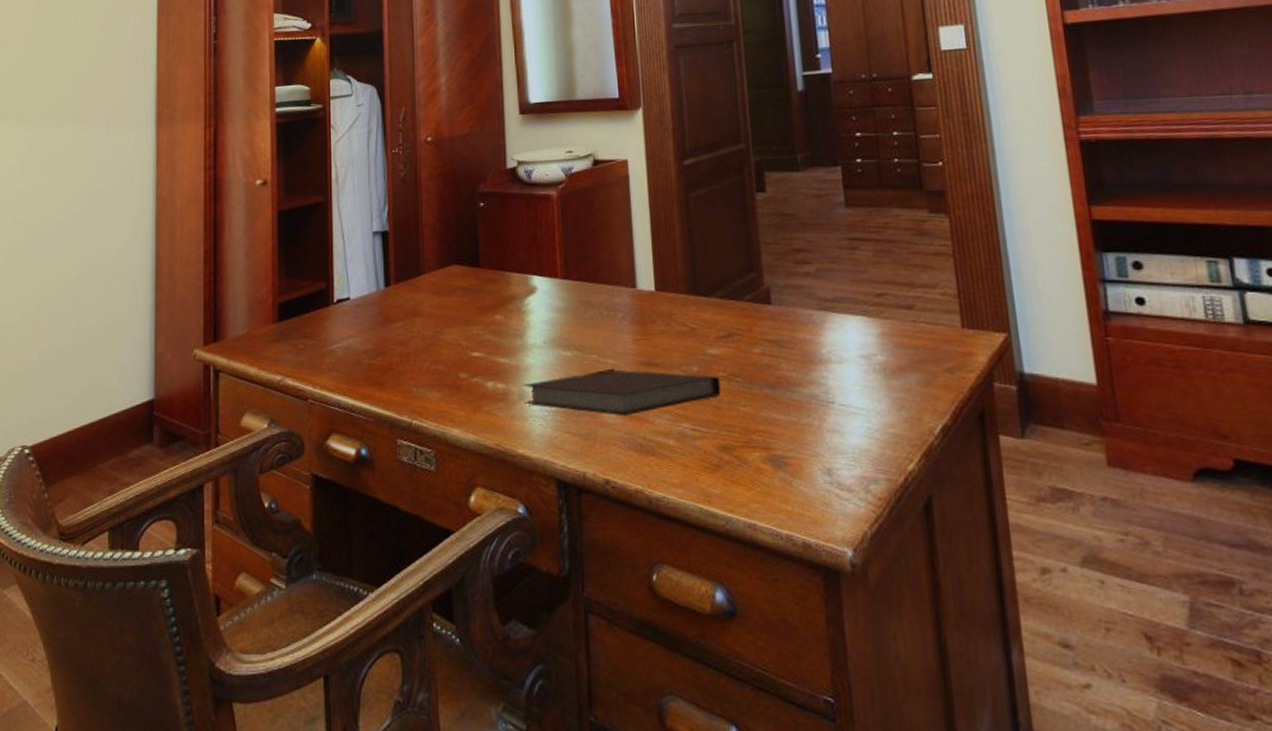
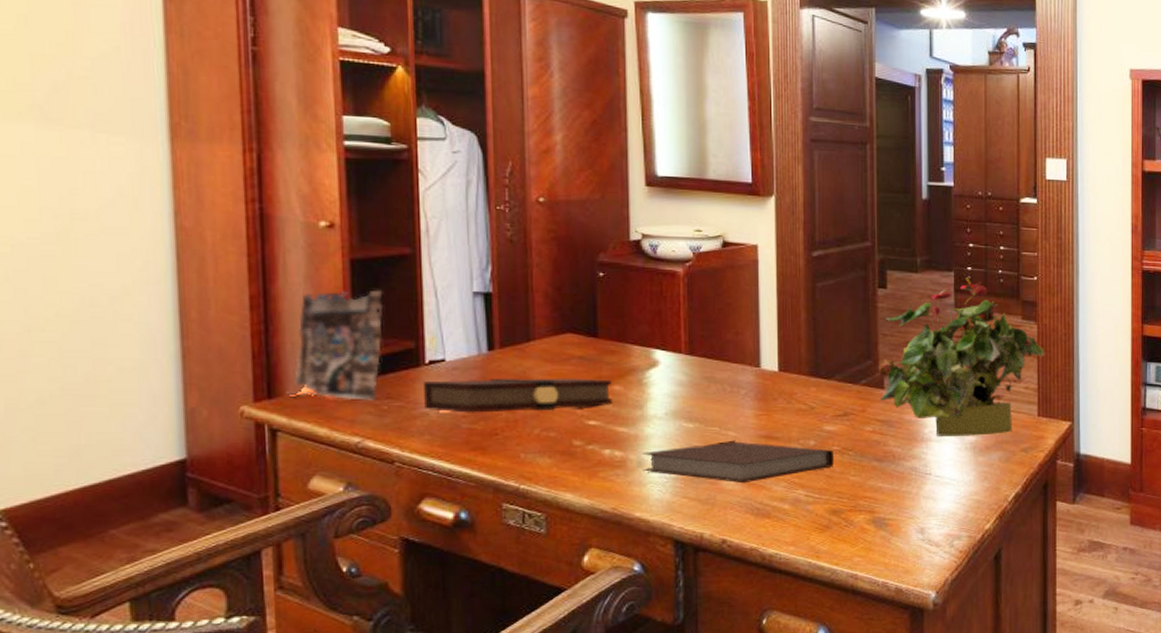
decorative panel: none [227,236,302,340] -> present [286,289,384,401]
book: none [332,309,494,349] -> present [424,378,612,413]
potted plant: none [762,171,964,358] -> present [878,278,1046,437]

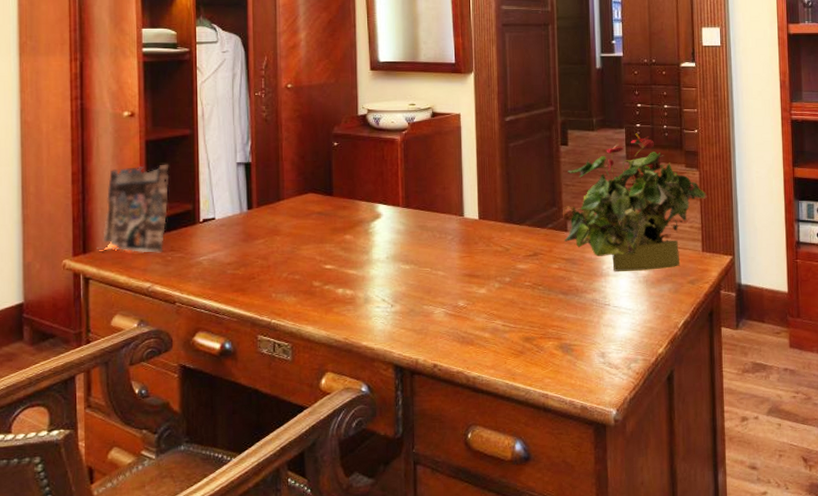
book: present [424,378,612,413] -> none [199,230,344,261]
notebook: present [641,441,835,484] -> none [367,279,527,316]

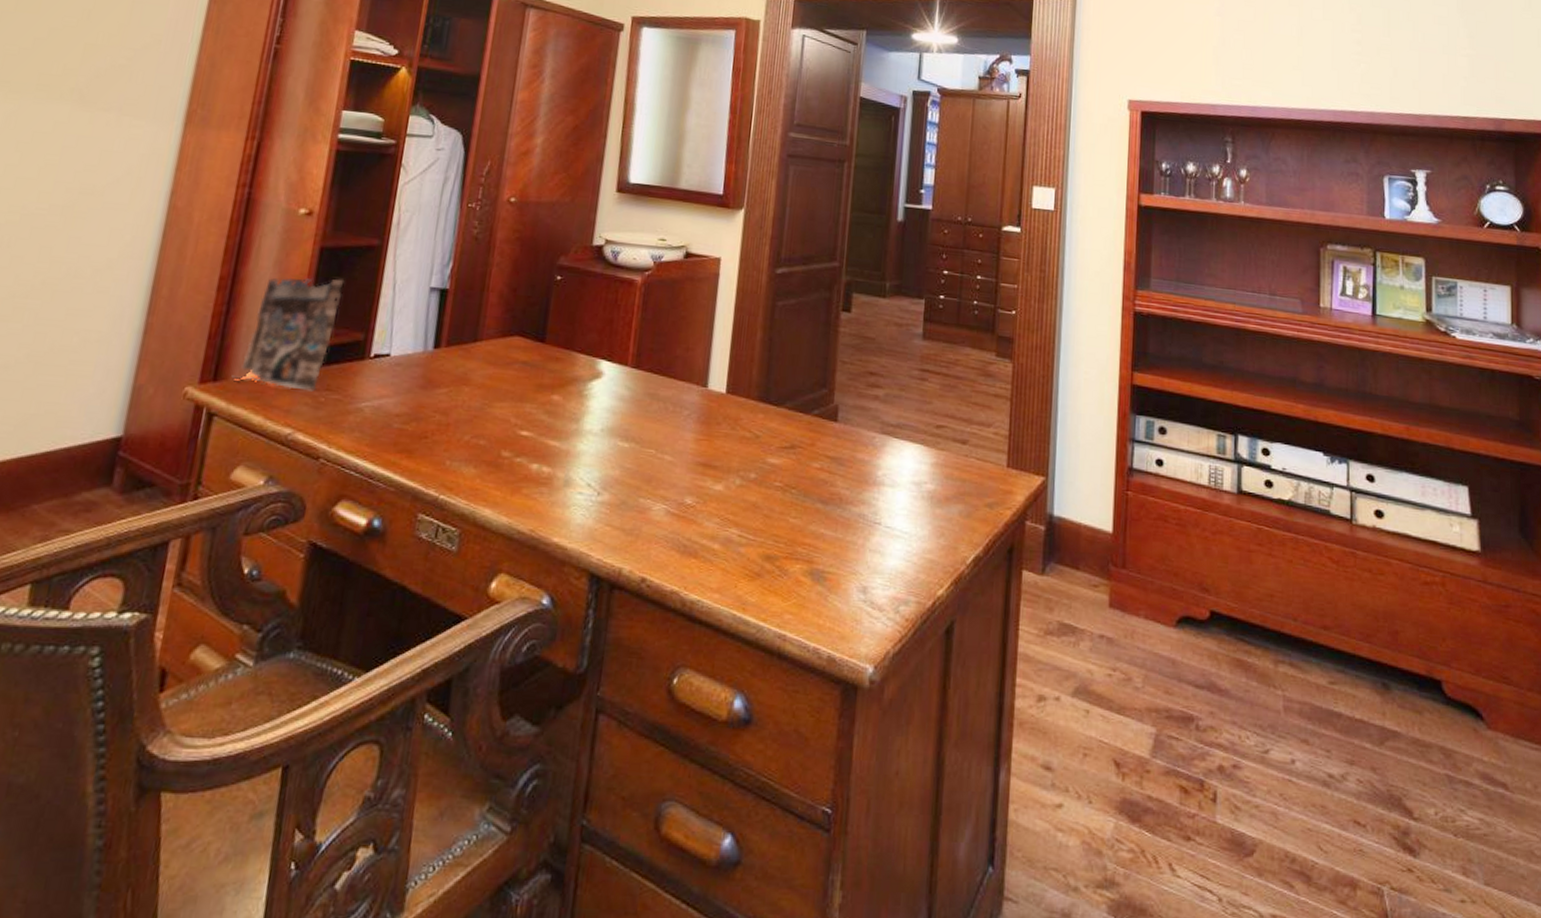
potted plant: present [562,133,708,272] -> none [831,306,1021,485]

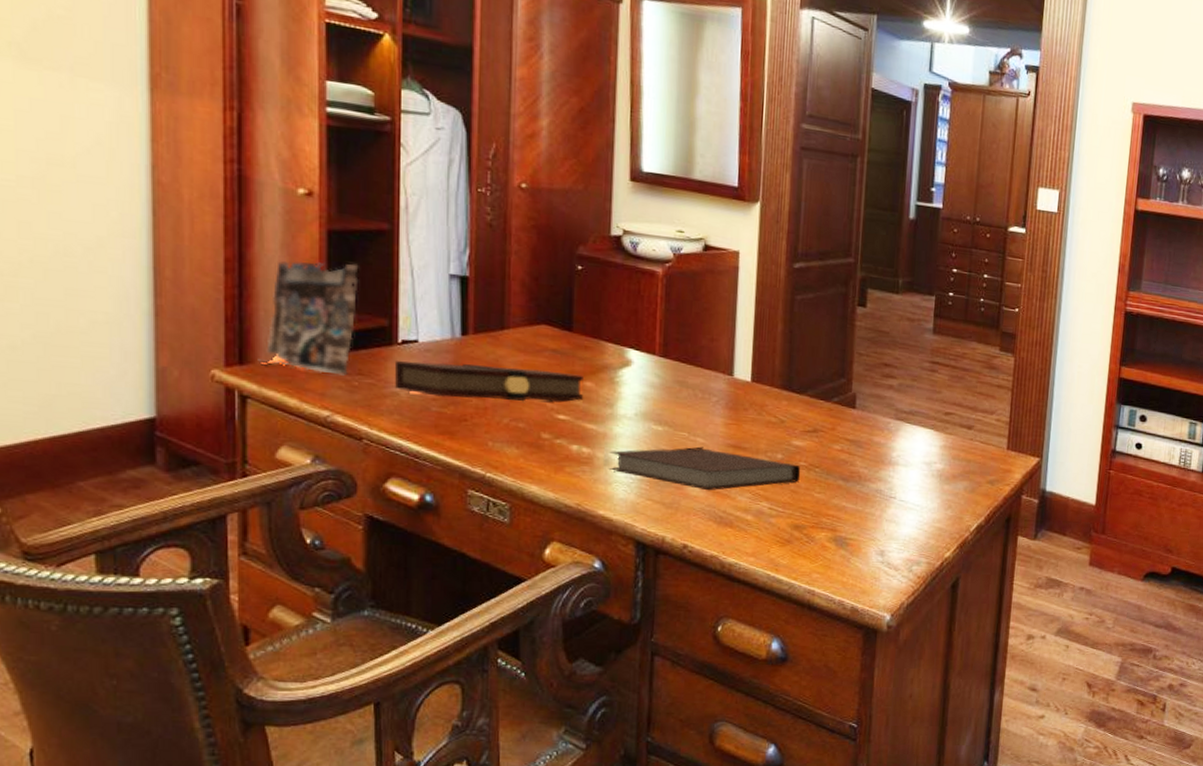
book: none [360,376,552,417] -> present [395,361,584,402]
notebook: none [567,466,776,516] -> present [608,447,801,491]

